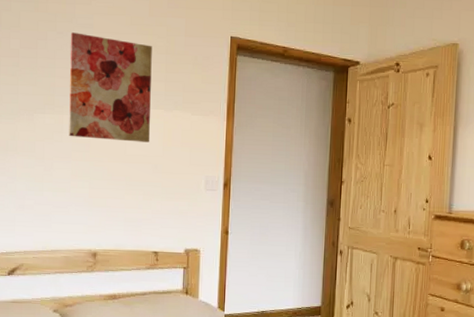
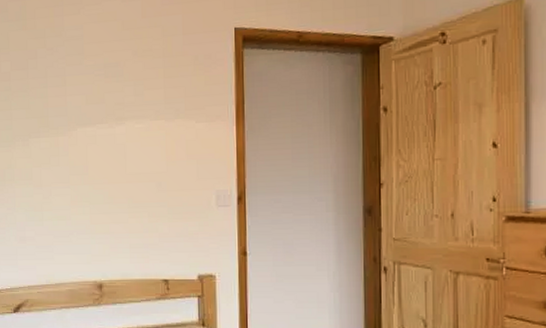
wall art: present [69,32,152,142] -> none [60,46,151,160]

